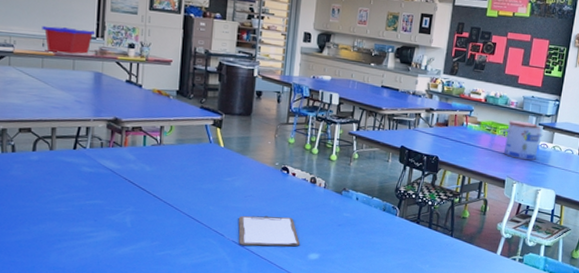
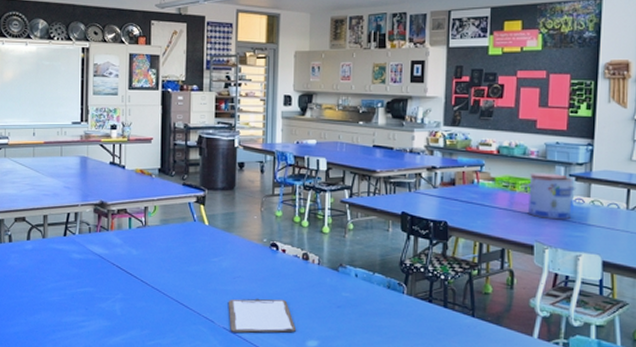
storage bin: present [42,25,96,55] -> none [32,115,80,141]

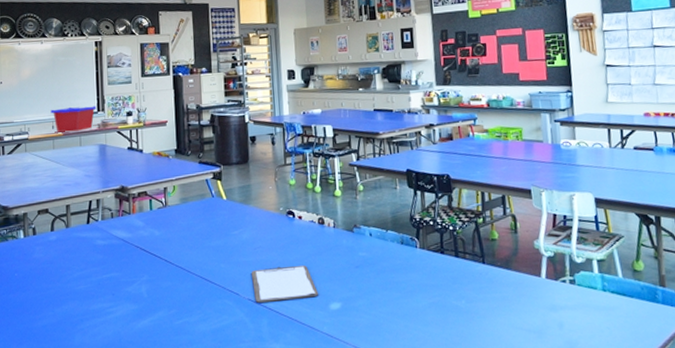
storage bin: none [32,115,80,141] -> present [50,106,97,133]
paint can: present [525,172,576,220] -> none [516,120,562,164]

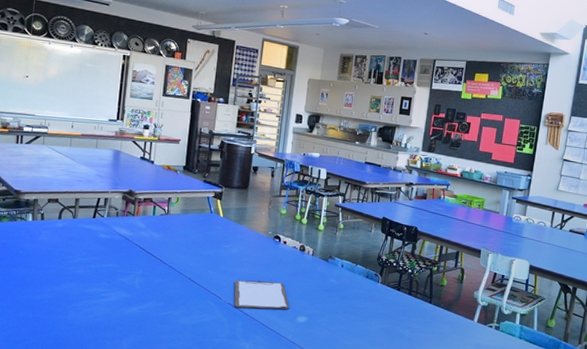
storage bin: present [50,106,97,133] -> none [72,110,117,135]

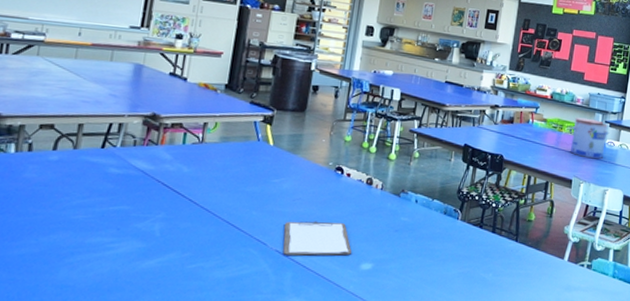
paint can: none [478,193,516,232] -> present [570,117,610,159]

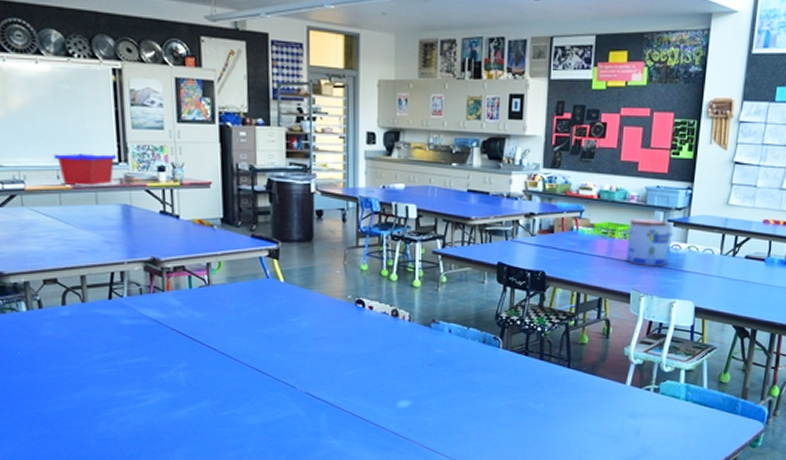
storage bin: none [80,13,141,45] -> present [54,154,117,186]
clipboard: present [283,221,352,256] -> none [311,359,386,397]

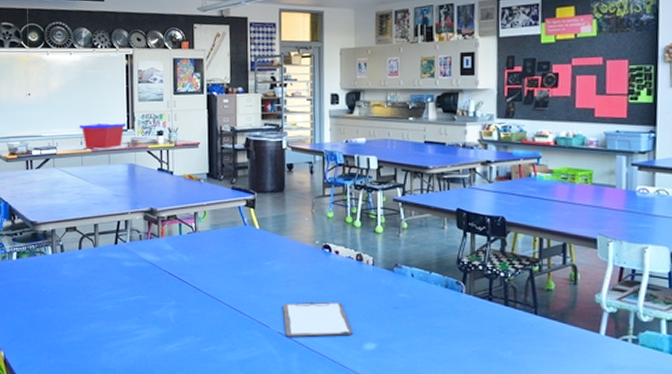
clipboard: none [311,359,386,397] -> present [283,301,352,337]
paint can: present [624,218,674,267] -> none [585,162,640,211]

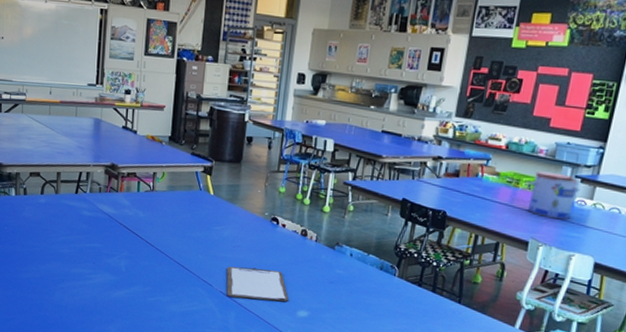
storage bin: present [79,123,126,150] -> none [49,74,96,102]
paint can: none [585,162,640,211] -> present [527,170,581,220]

